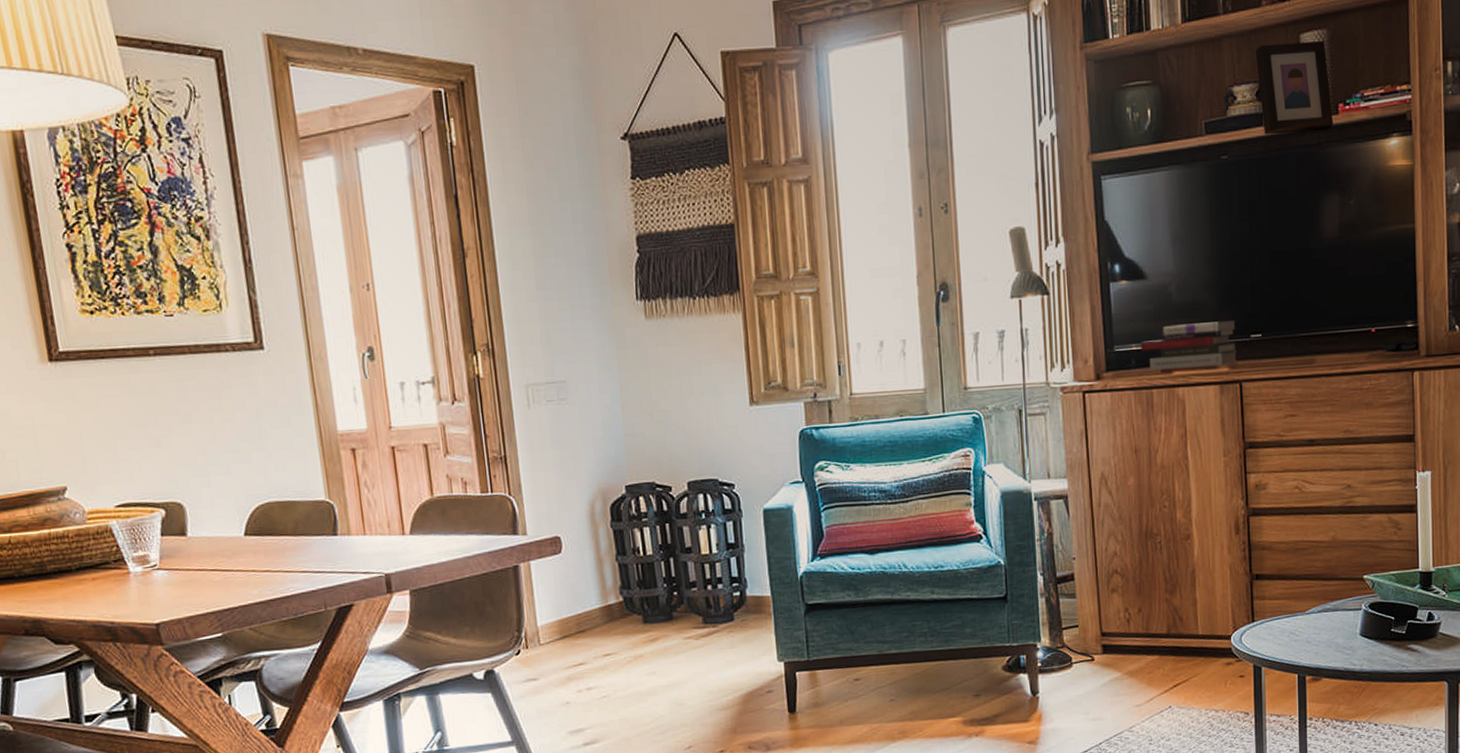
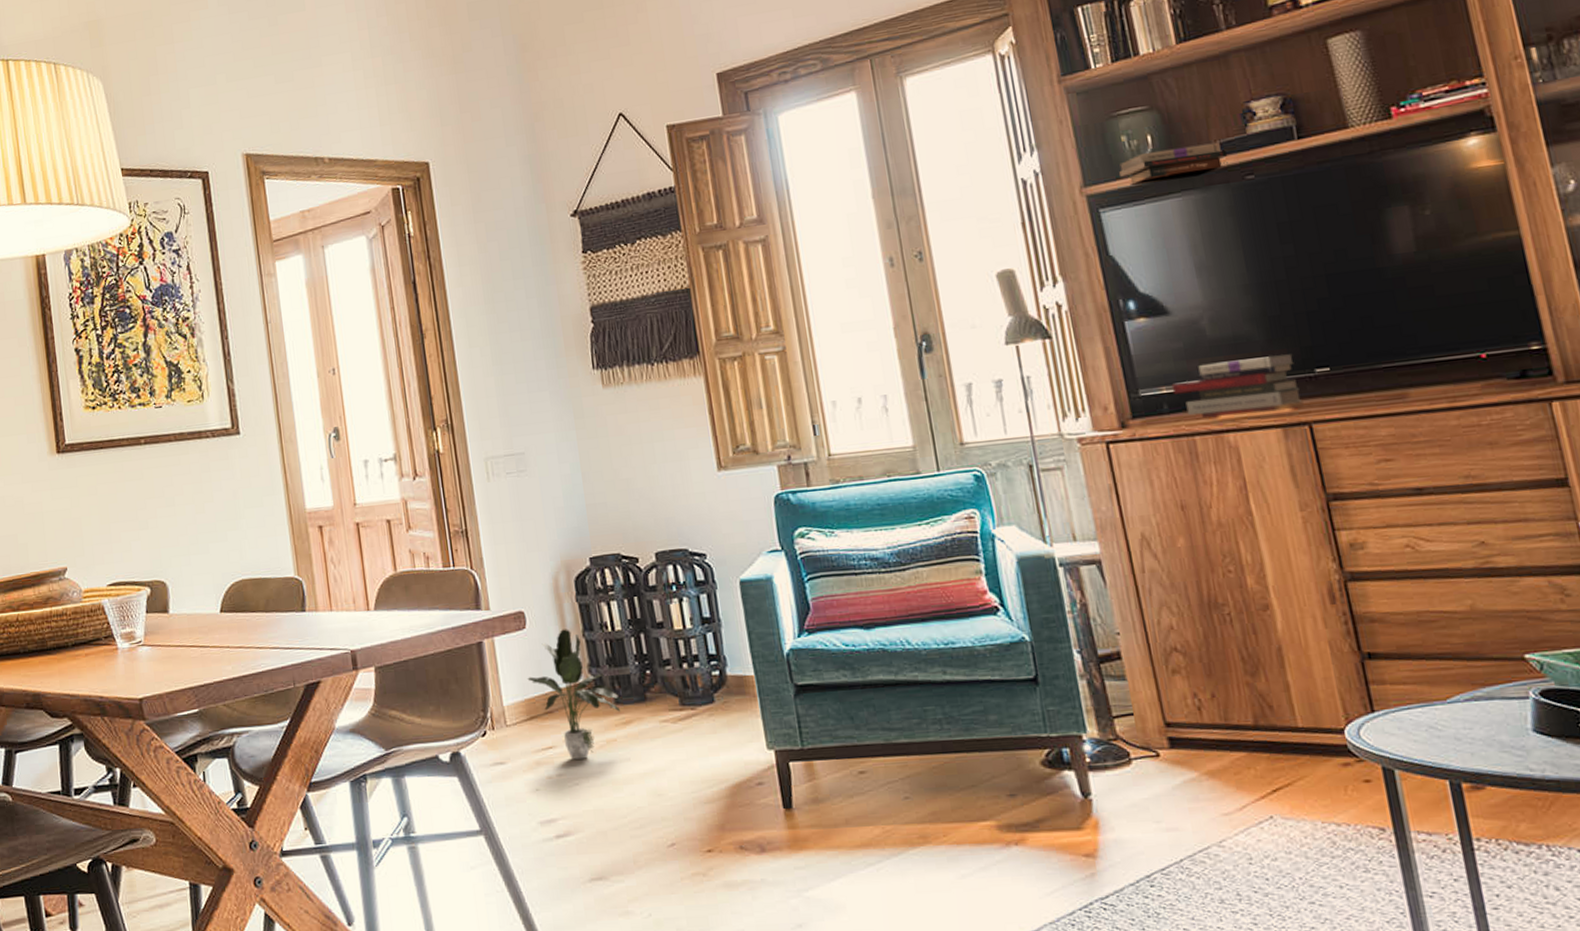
potted plant: none [561,553,648,675] -> present [527,629,620,760]
books: none [1121,122,1210,157] -> present [1119,142,1228,187]
picture frame: present [1255,40,1334,135] -> none [1272,42,1388,149]

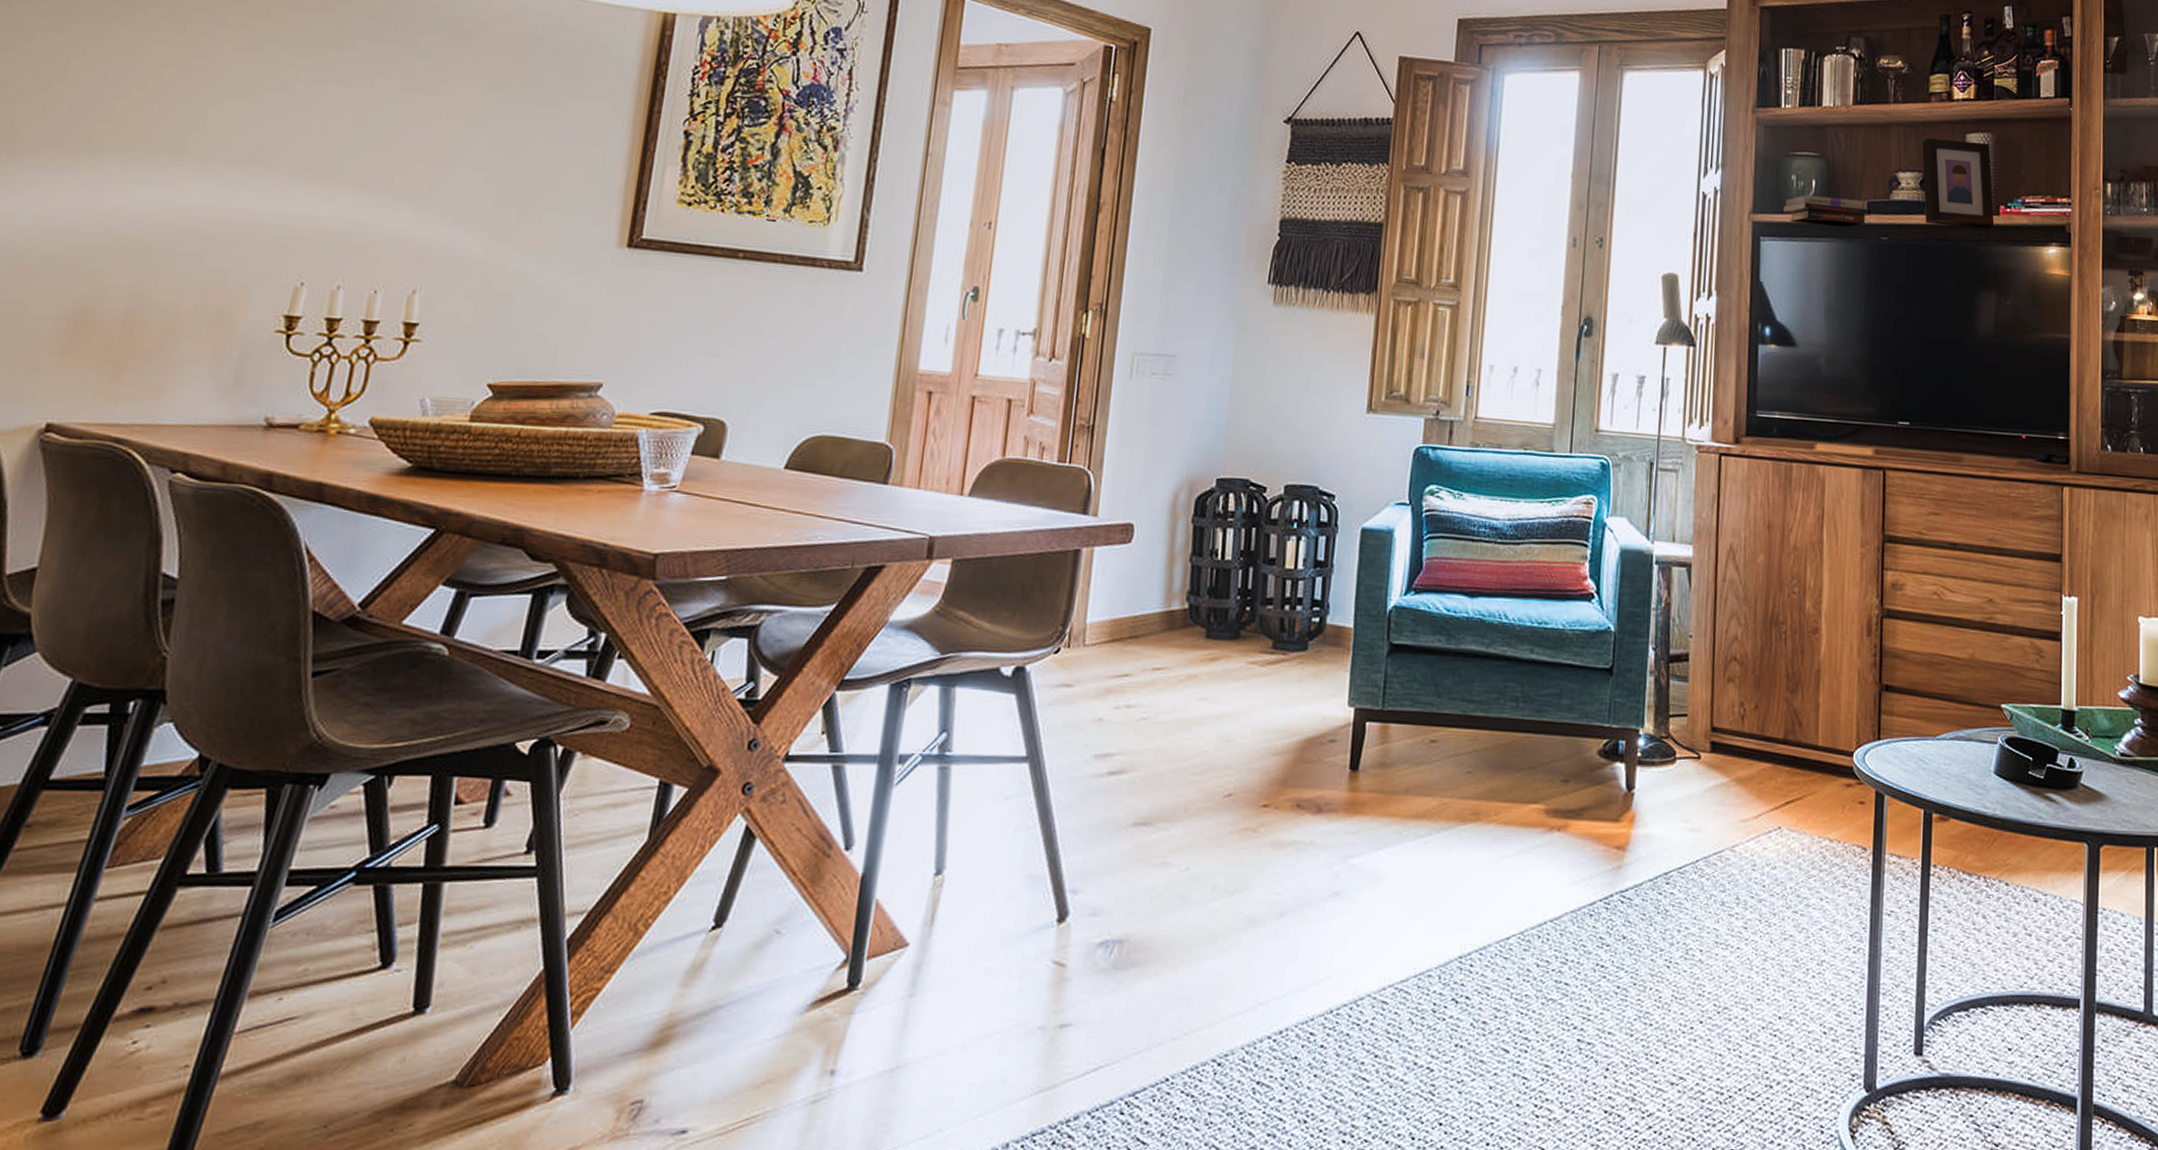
potted plant: present [527,629,620,760] -> none [1119,550,1211,692]
books: present [1171,354,1304,418] -> none [1783,398,1884,454]
picture frame: none [1272,42,1388,149] -> present [1921,137,1995,229]

